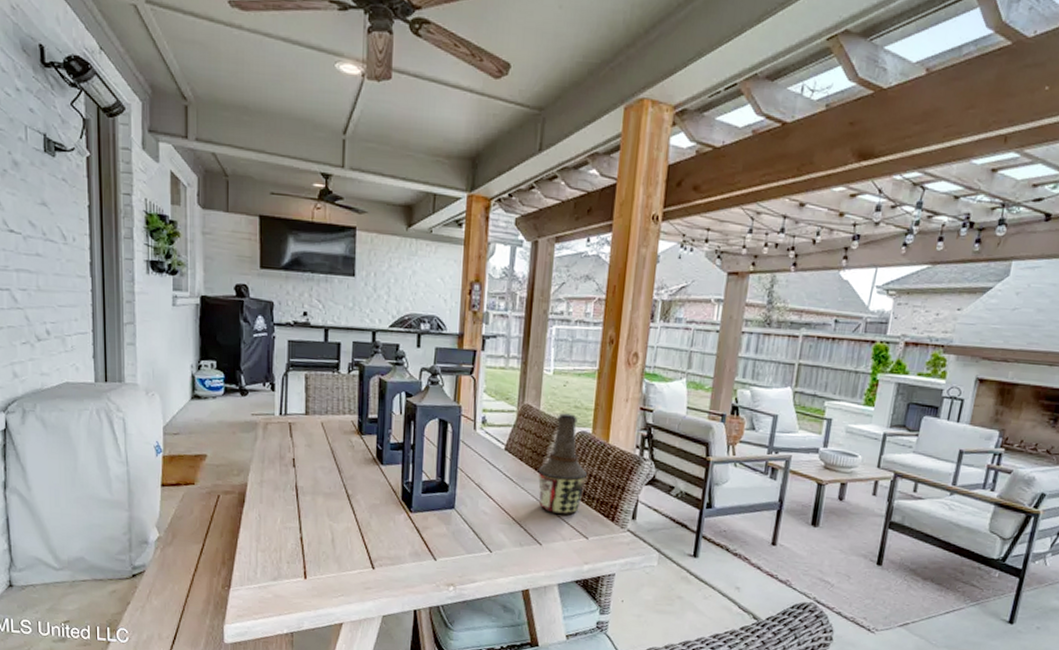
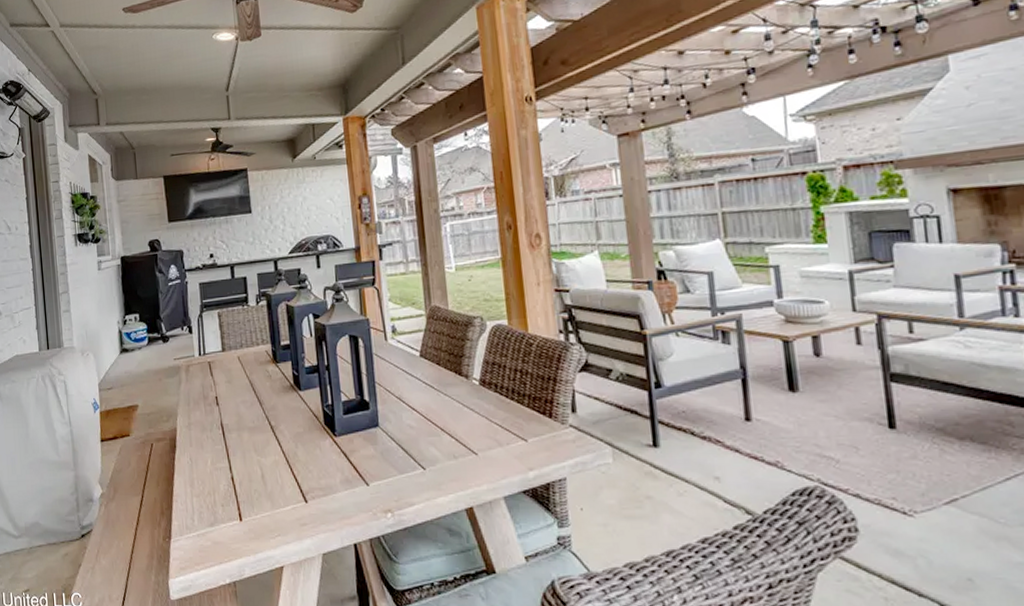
bottle: present [538,413,587,514] -> none [458,308,512,417]

